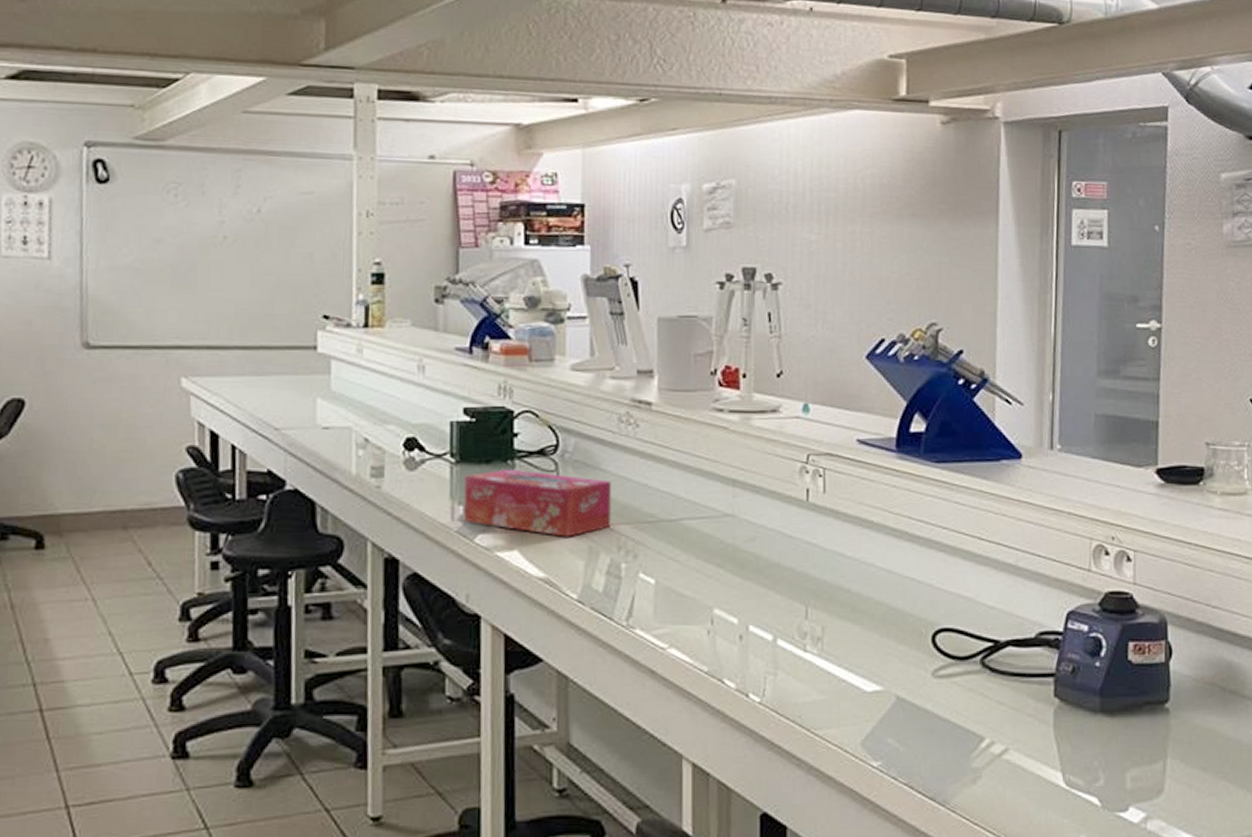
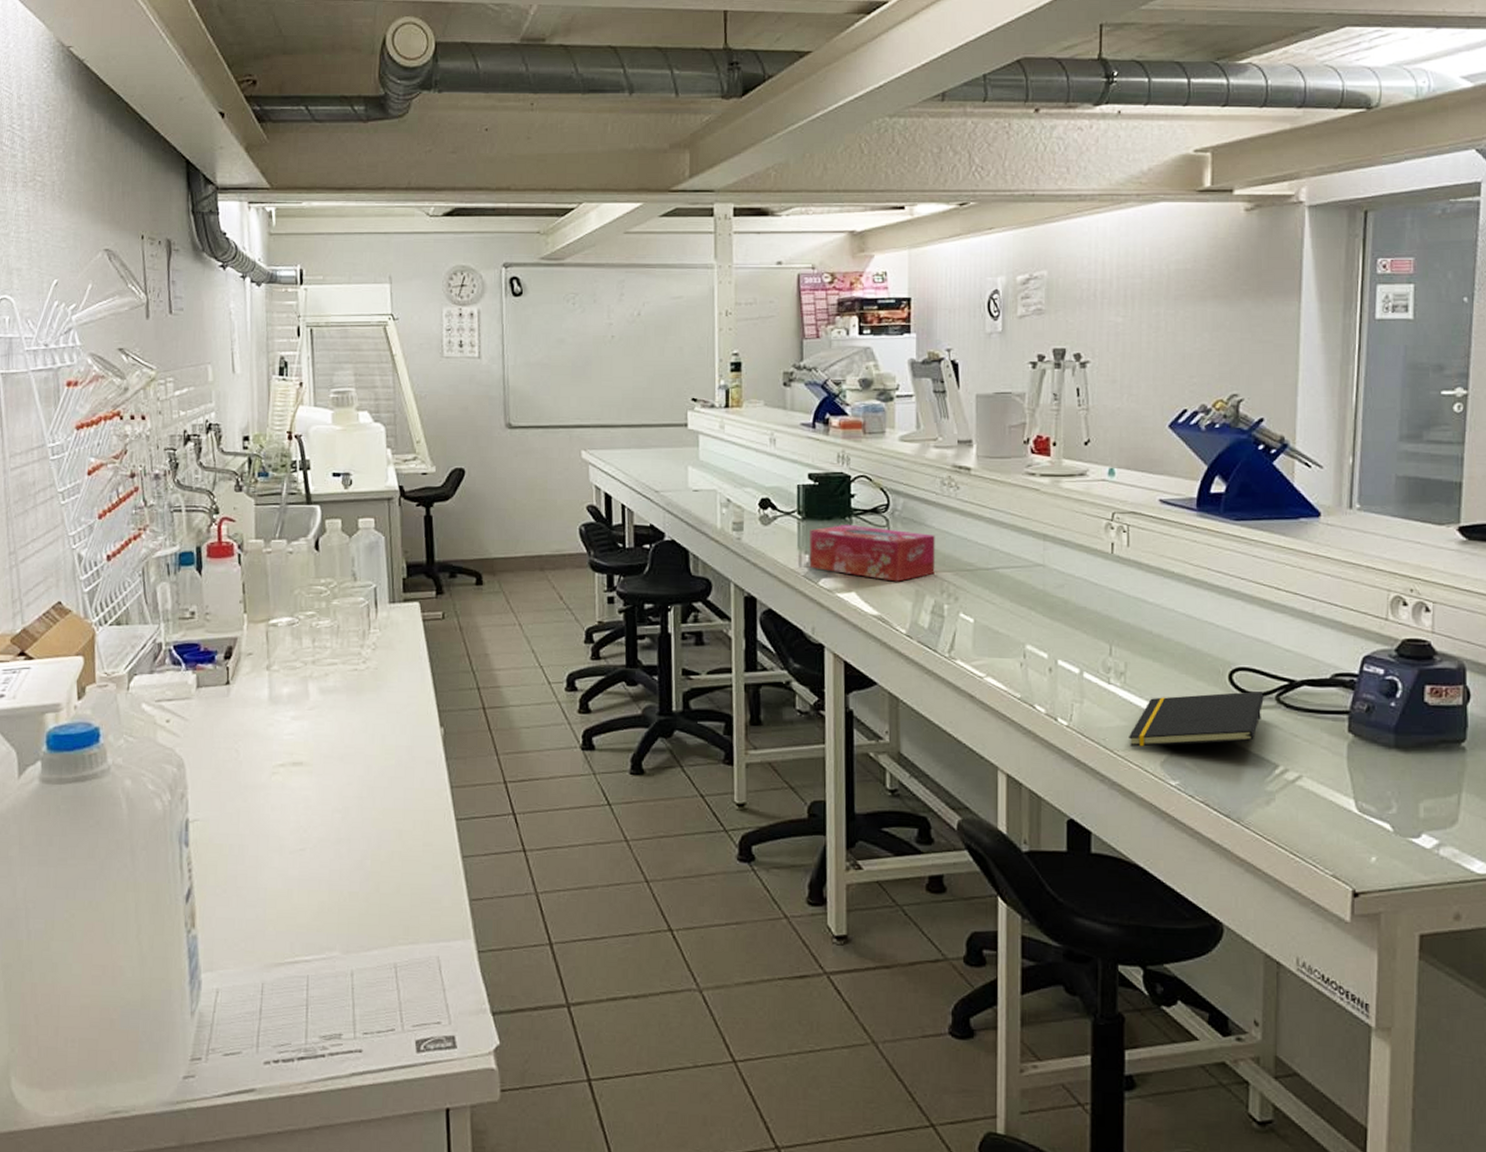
notepad: none [827,655,968,724] -> present [1129,691,1264,747]

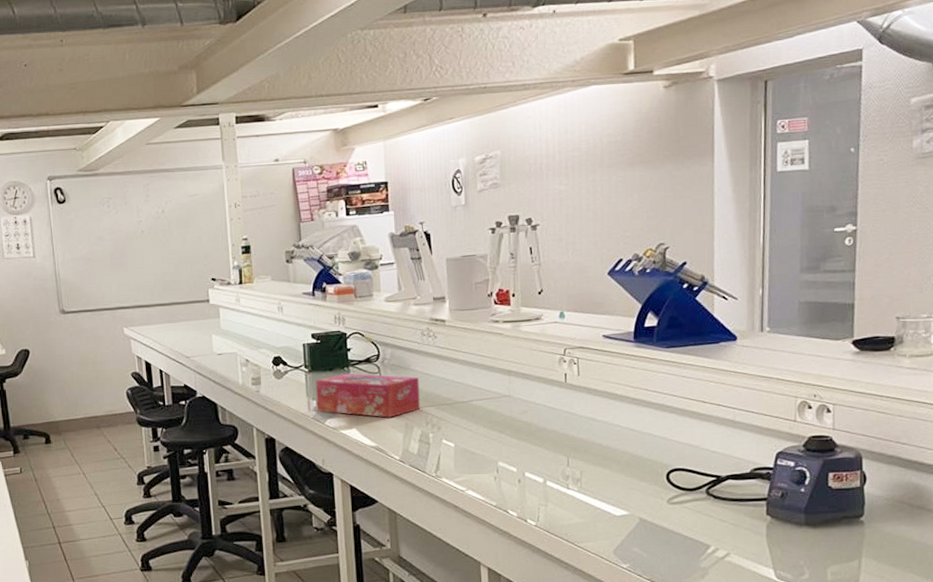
notepad: present [1129,691,1264,747] -> none [586,487,696,539]

